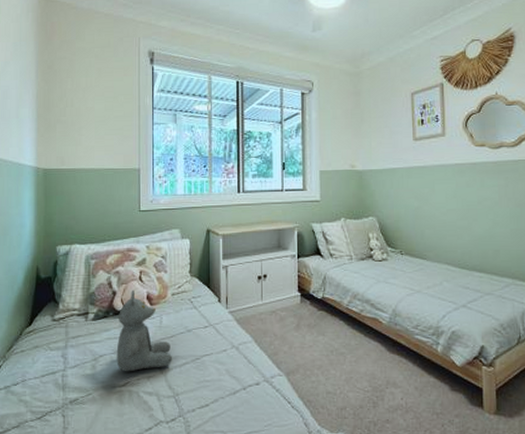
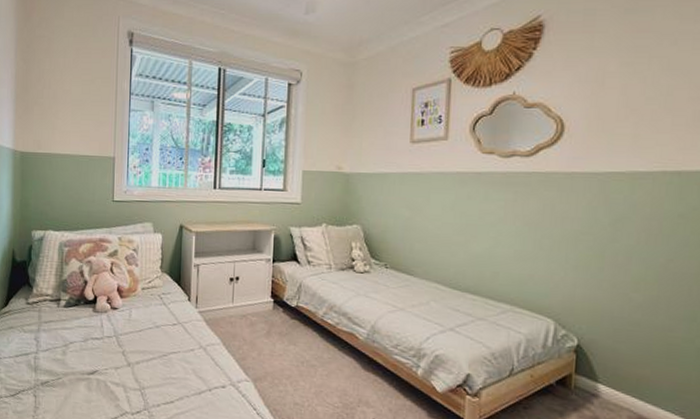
teddy bear: present [116,289,173,372] -> none [86,280,141,361]

